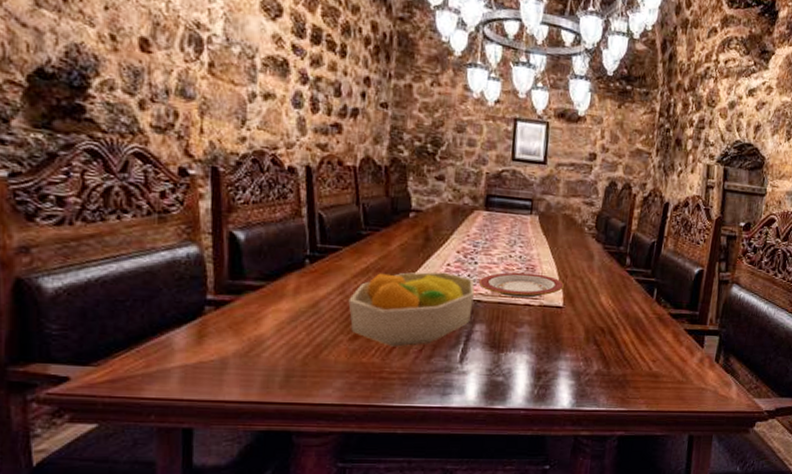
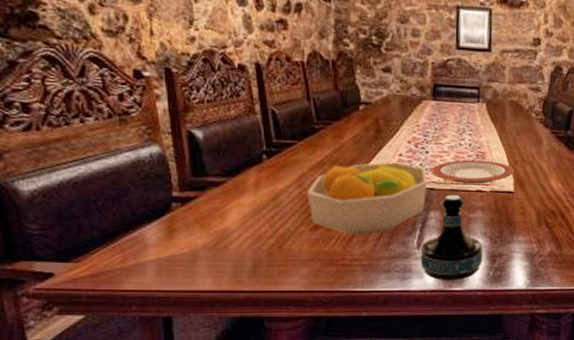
tequila bottle: none [462,308,529,398] -> present [420,195,483,280]

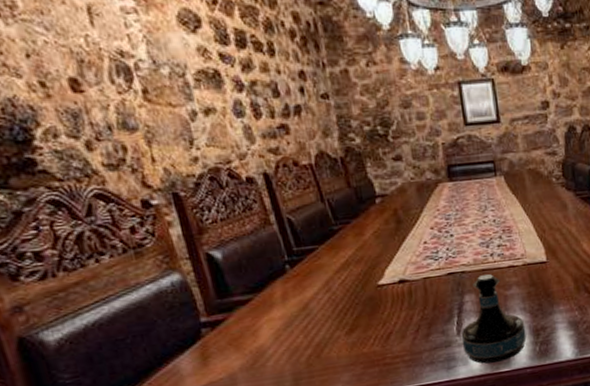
fruit bowl: present [307,162,427,236] -> none [336,250,459,333]
plate: present [430,159,514,184] -> none [458,233,544,262]

